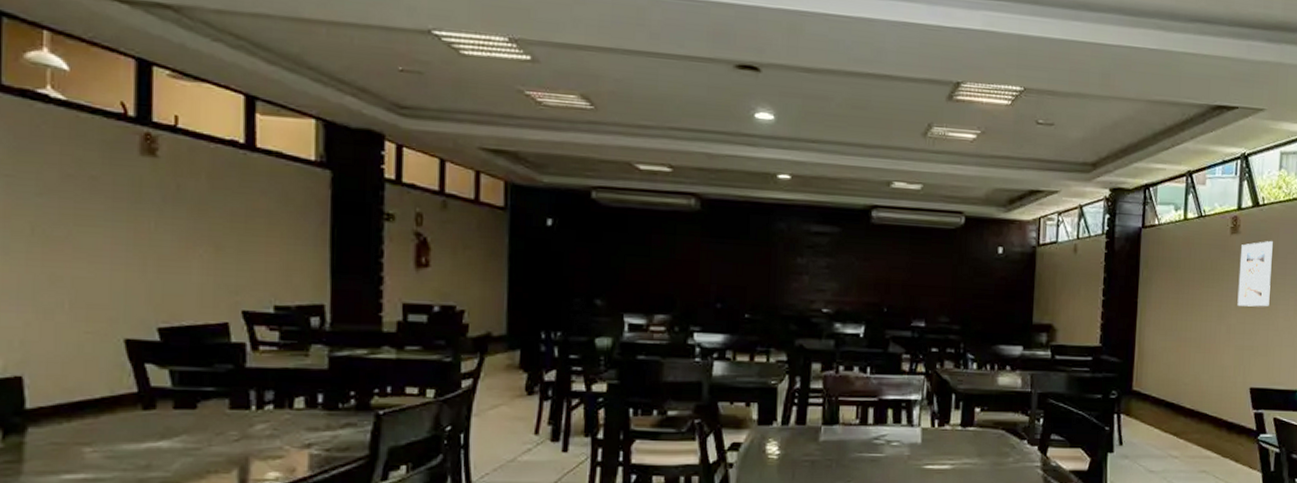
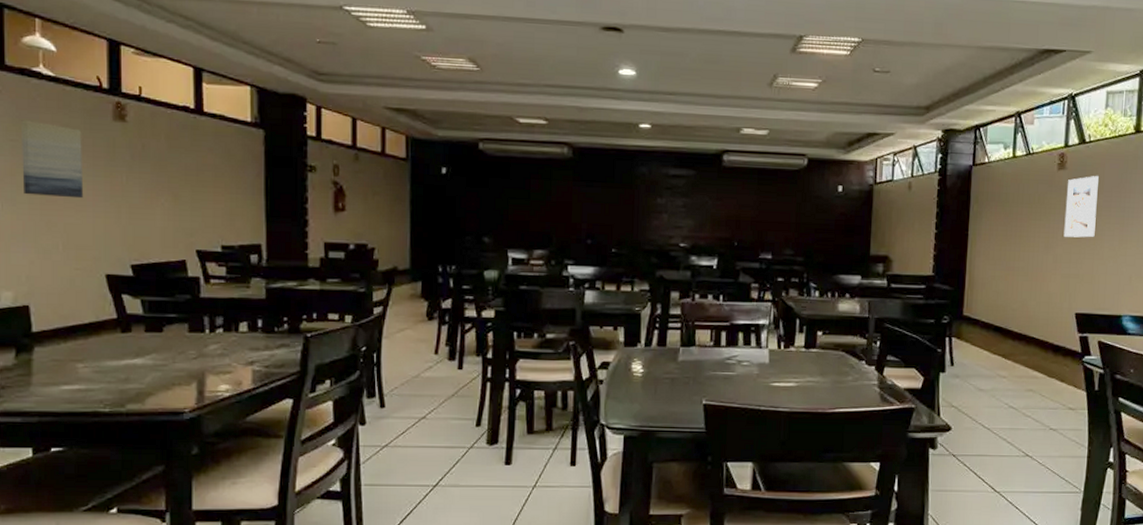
wall art: none [19,151,100,248] -> present [22,120,84,199]

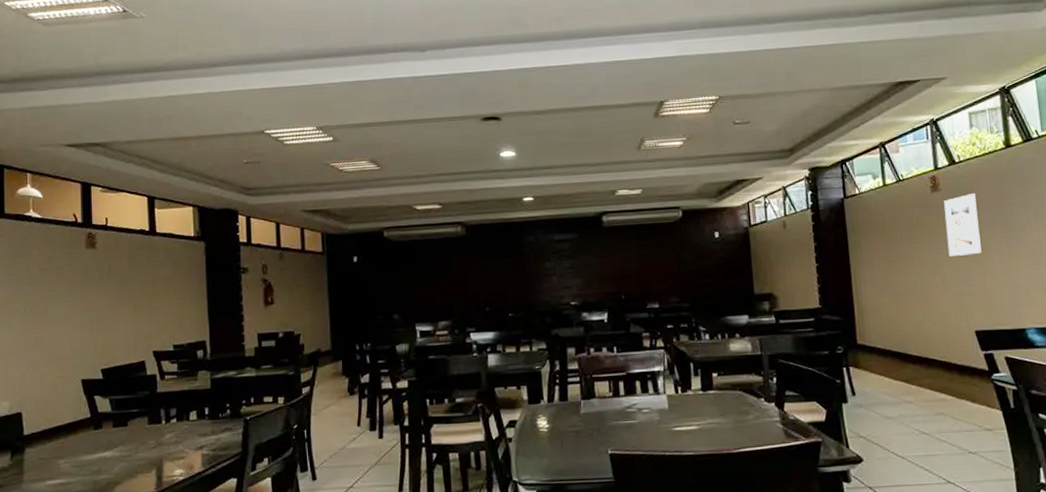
wall art: present [22,120,84,199] -> none [17,256,64,318]

